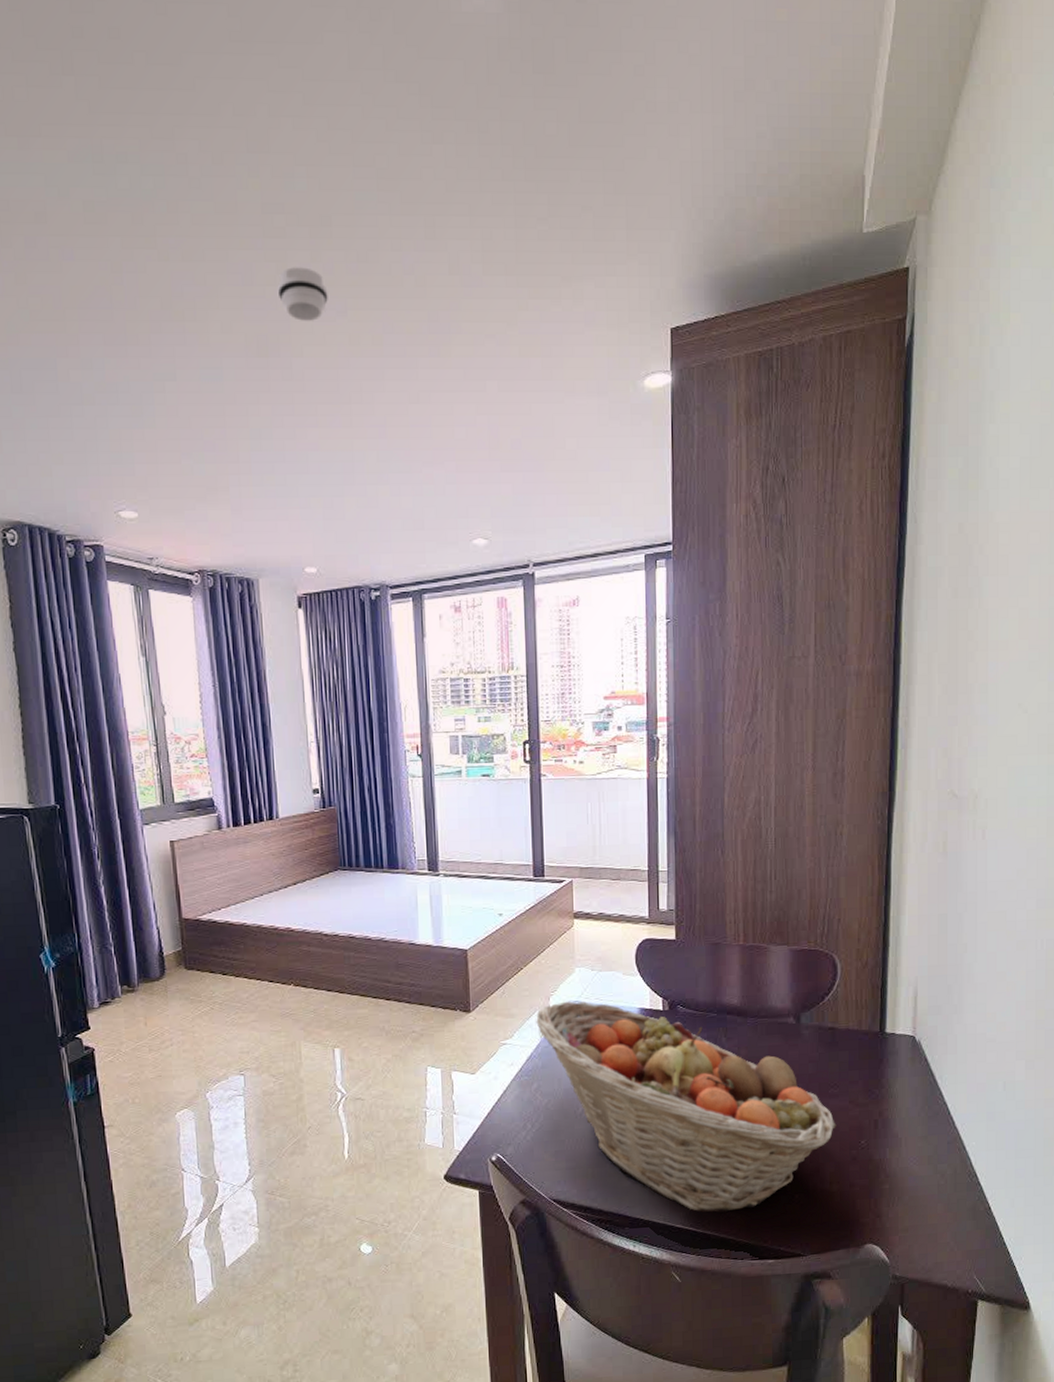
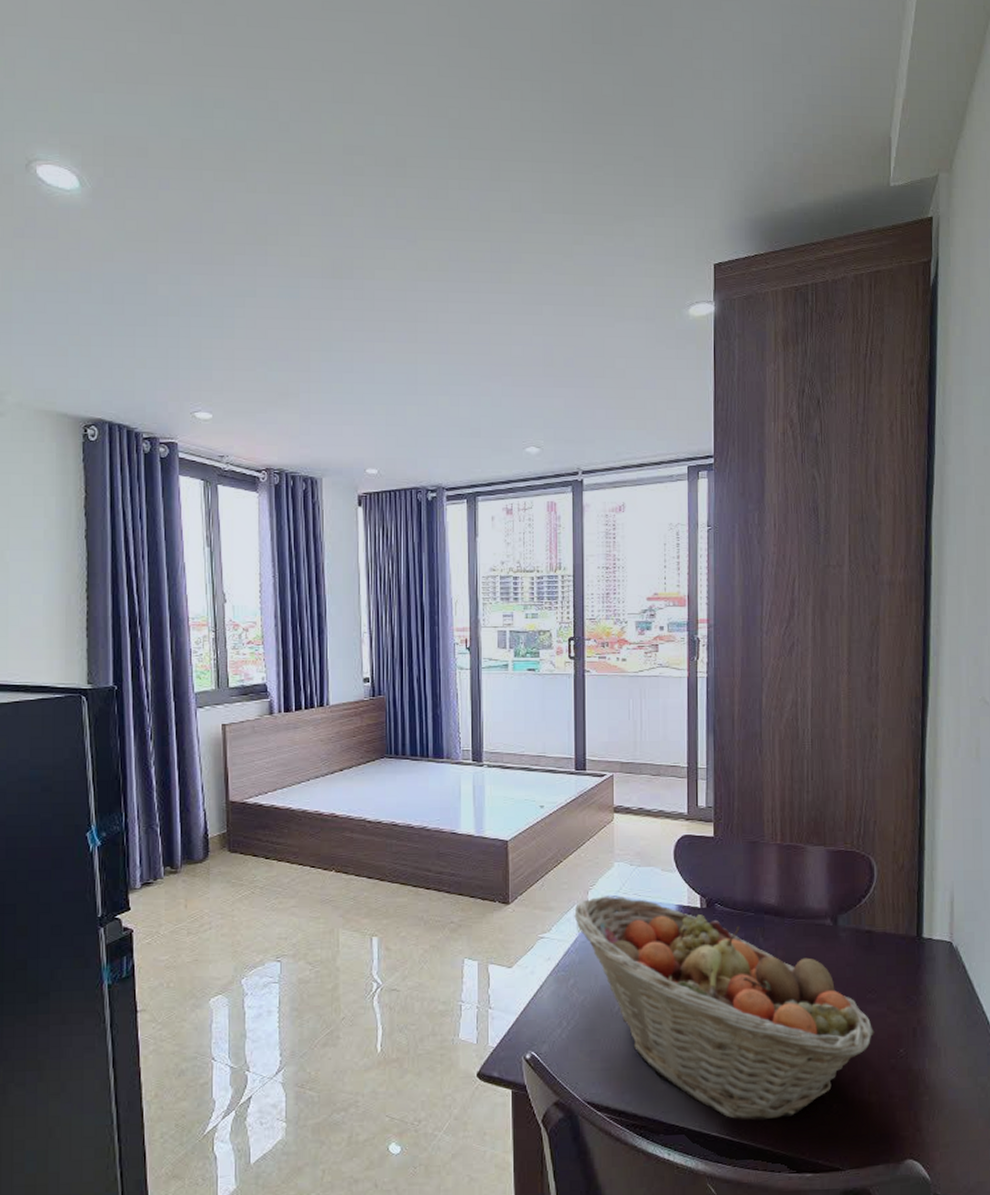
smoke detector: present [277,267,328,321] -> none [353,201,400,248]

